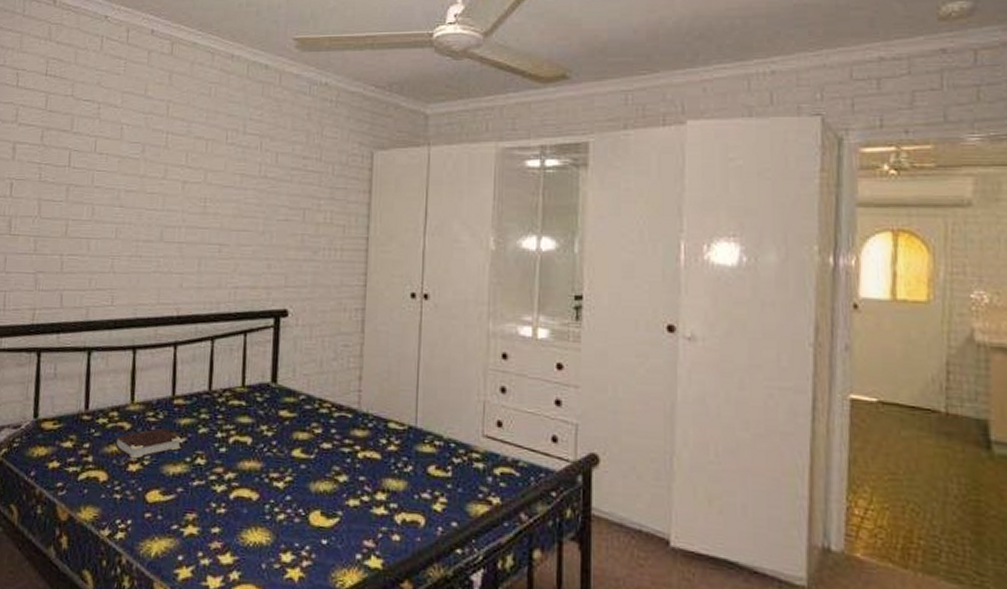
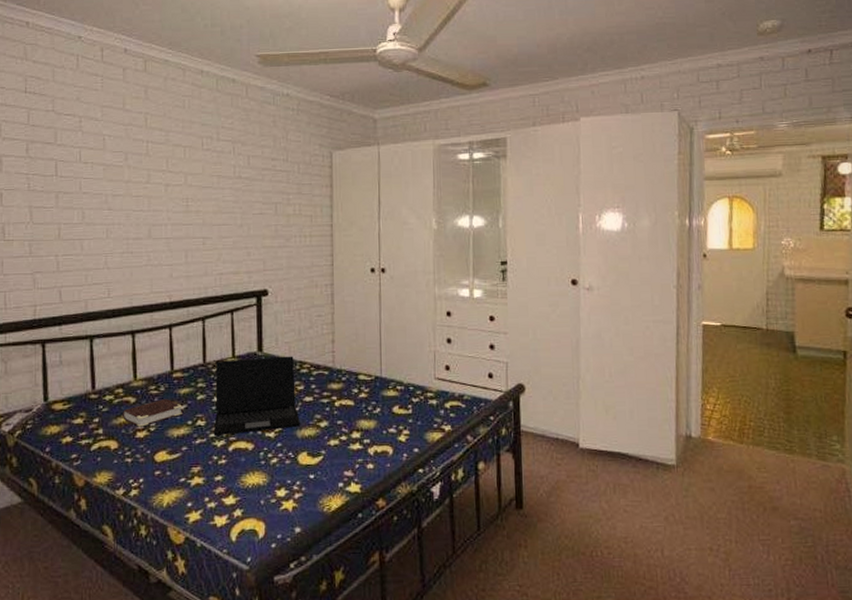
laptop: none [213,389,315,479] -> present [213,356,300,436]

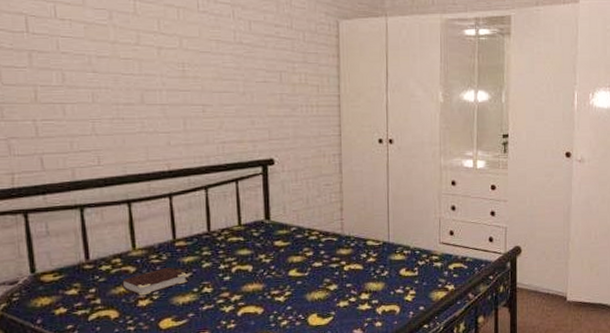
laptop: present [213,356,300,436] -> none [220,223,310,302]

